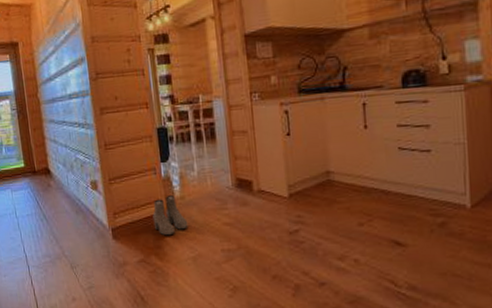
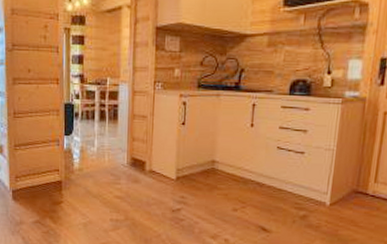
boots: present [153,195,188,236] -> none [51,166,83,202]

